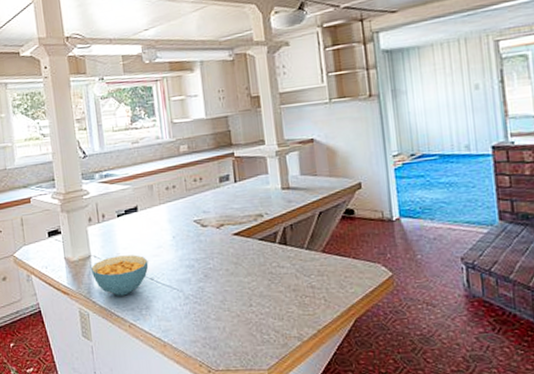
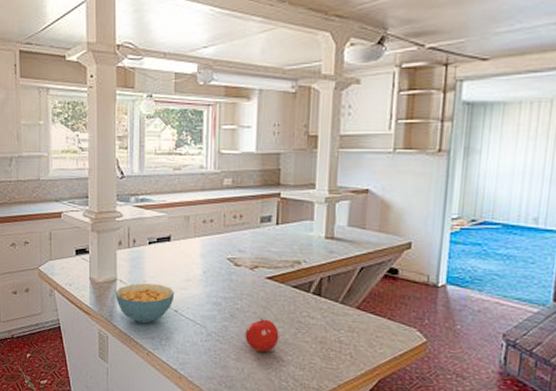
fruit: none [221,274,255,308] -> present [245,317,279,352]

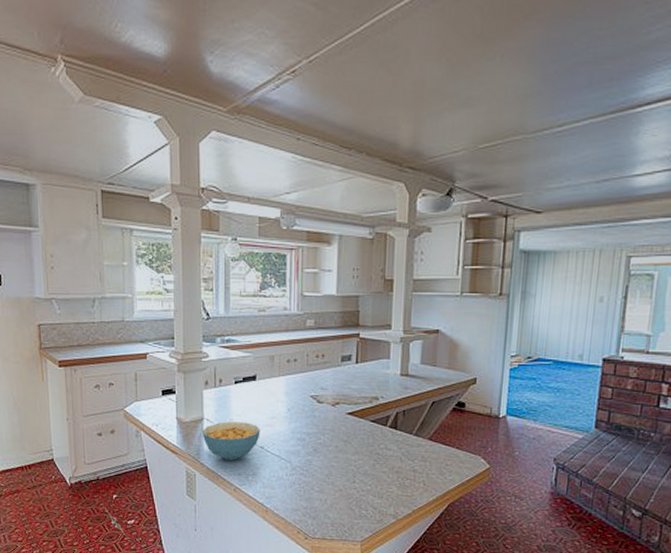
fruit: present [245,317,279,352] -> none [327,451,359,484]

